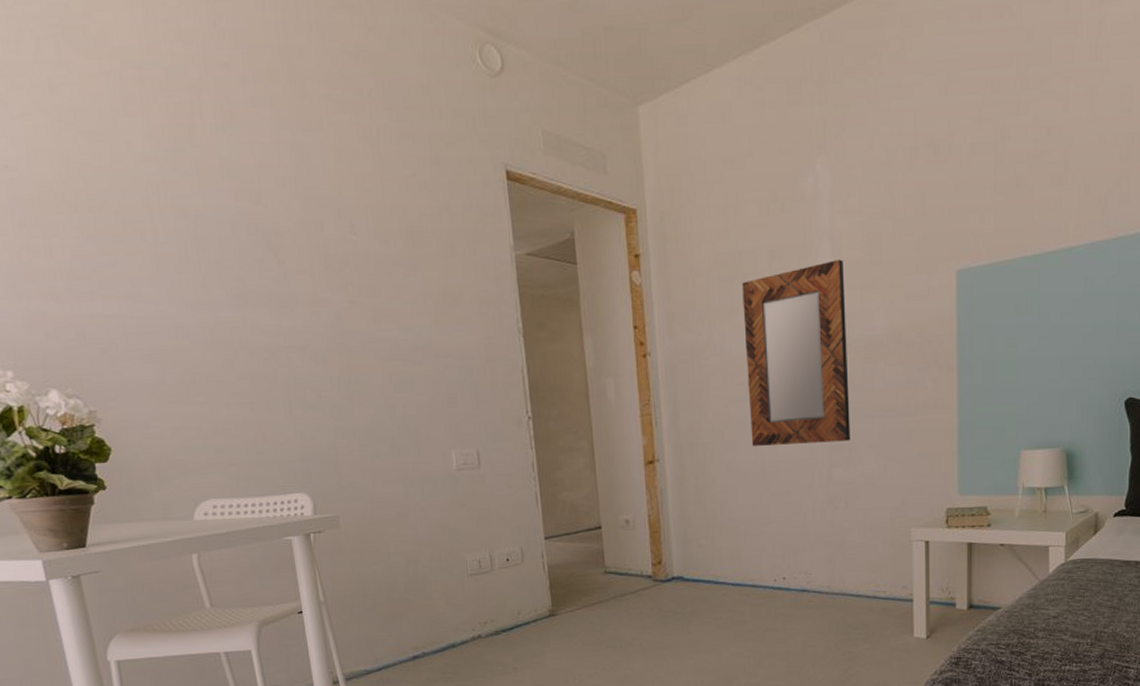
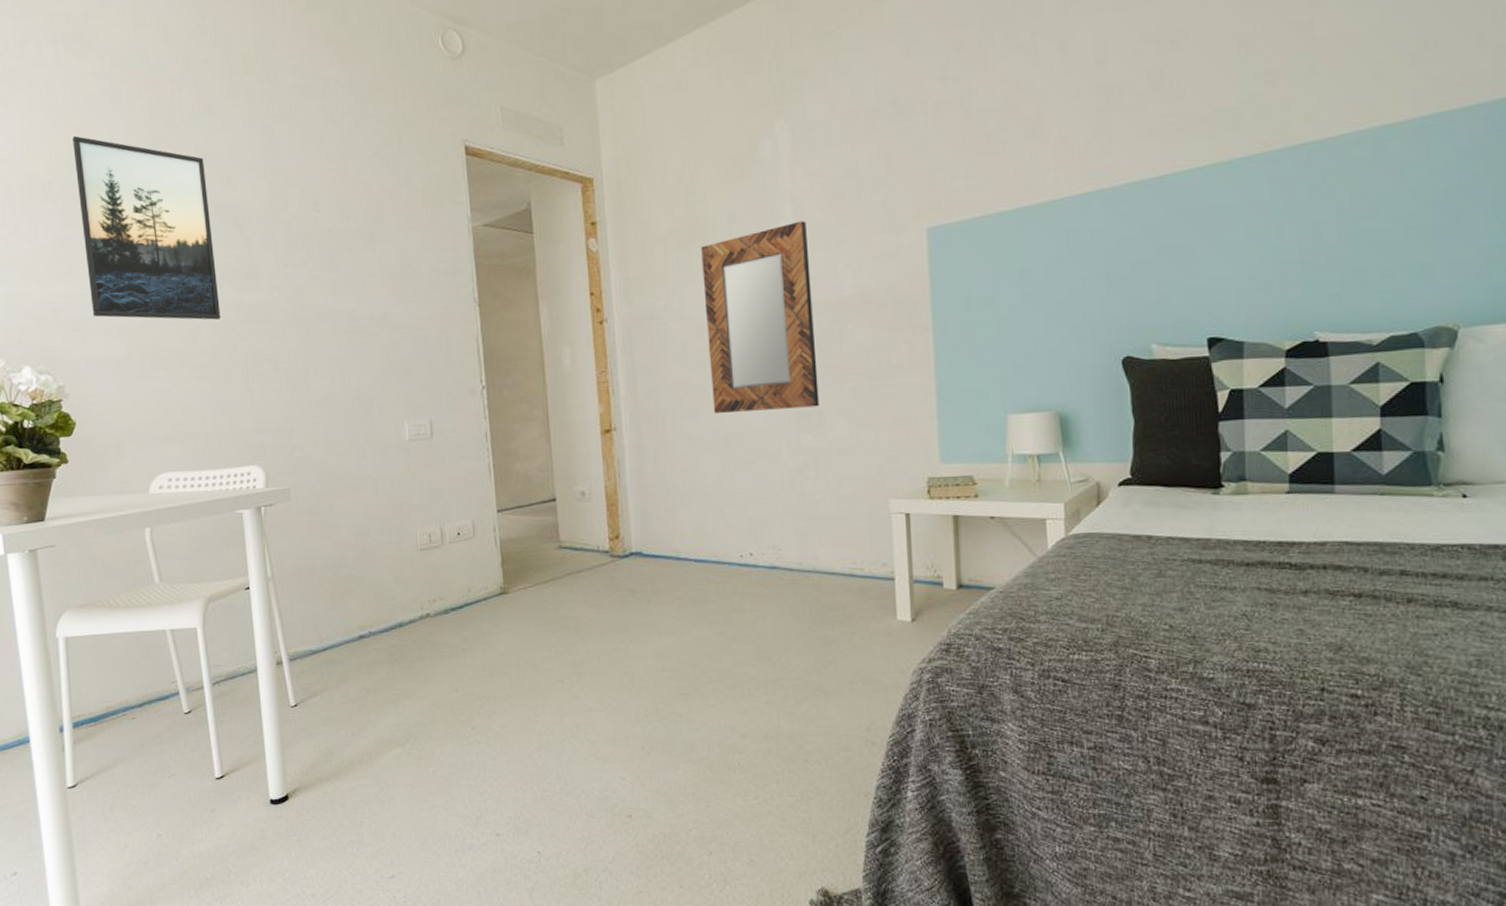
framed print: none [83,142,258,345] -> present [72,135,221,320]

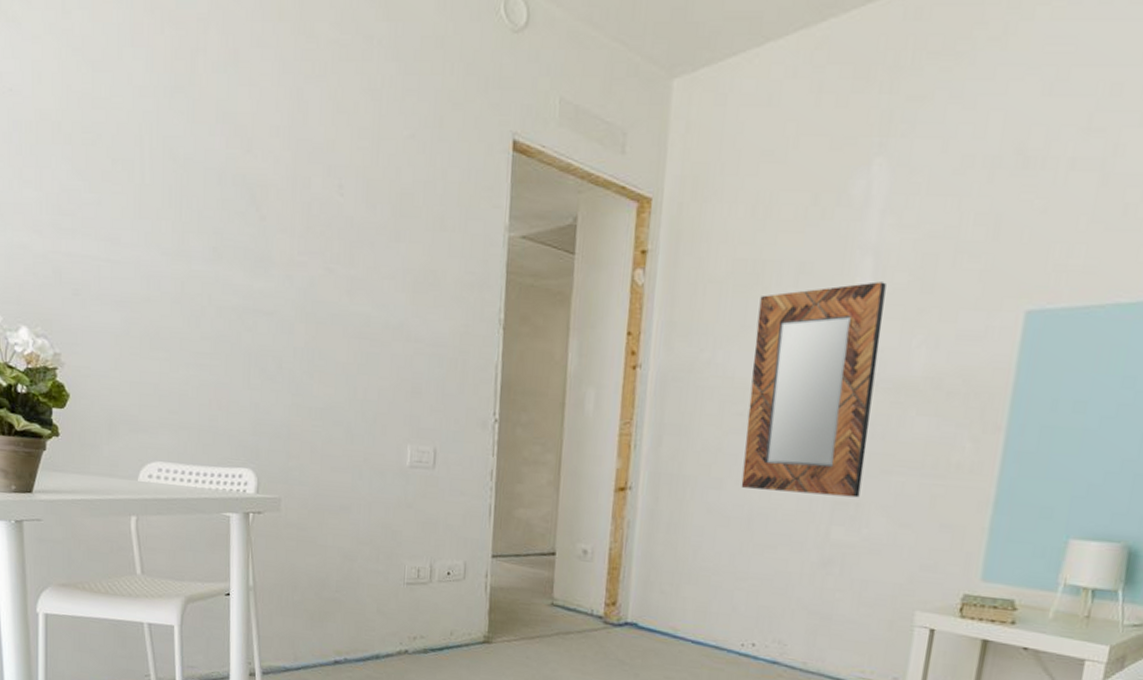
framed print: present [72,135,221,320] -> none [87,71,228,304]

